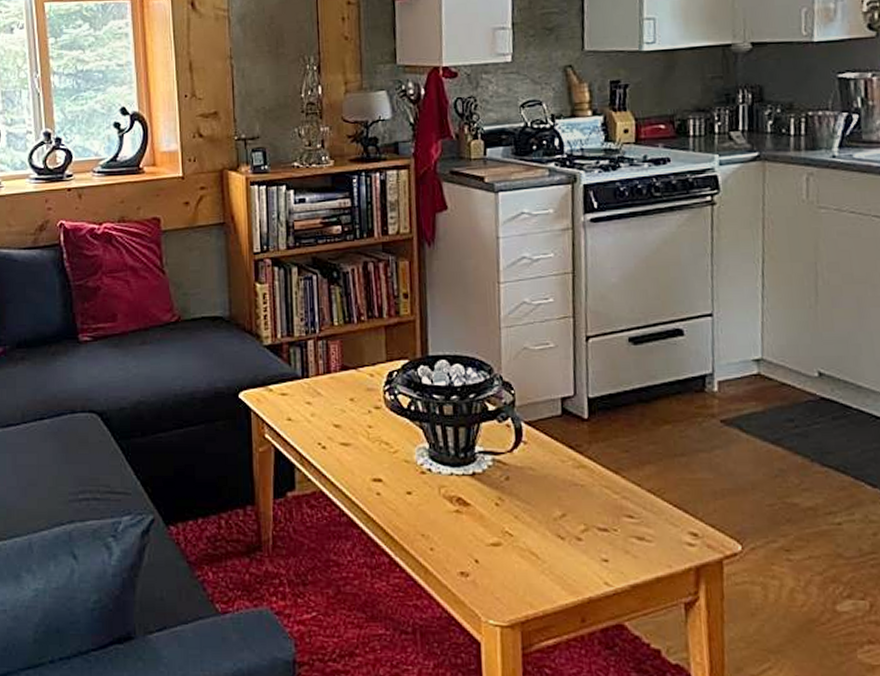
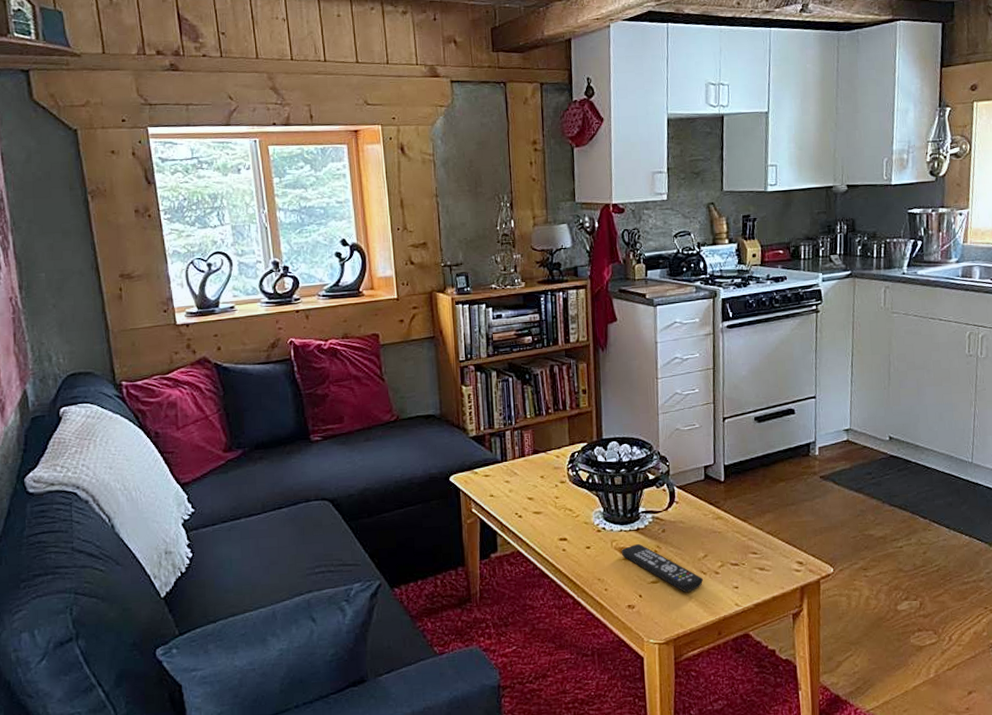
remote control: none [451,493,561,562] -> present [621,544,704,593]

